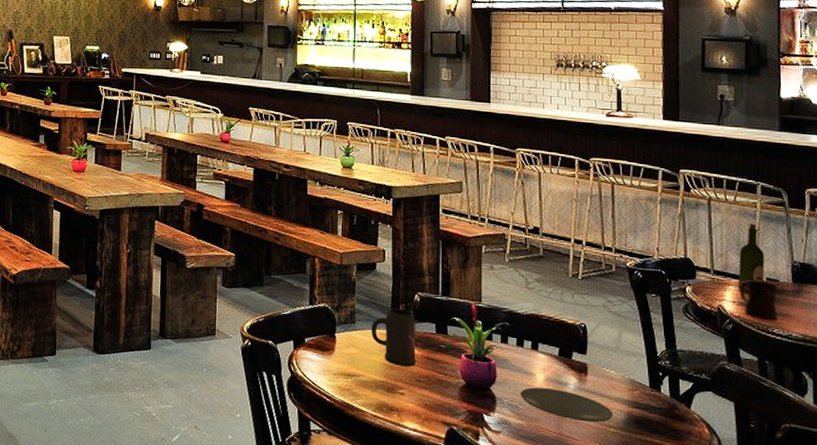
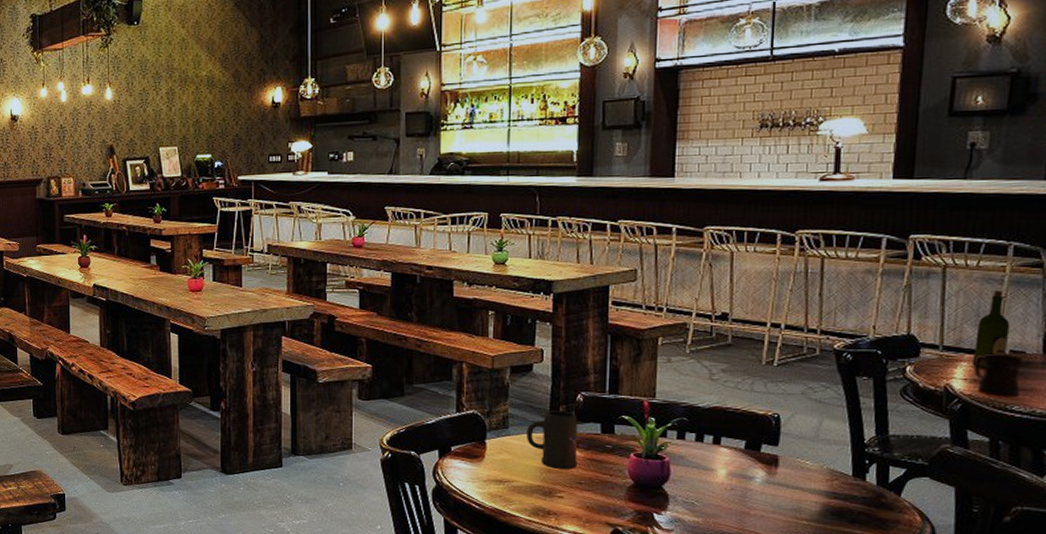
plate: present [519,387,614,423] -> none [696,483,807,516]

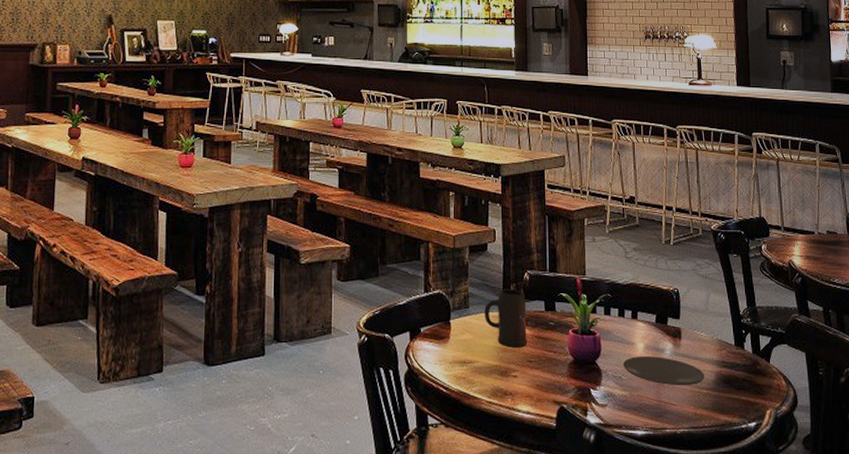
plate: none [696,483,807,516] -> present [622,356,705,386]
wine bottle: present [973,291,1011,369] -> none [803,181,825,247]
beer mug: present [973,353,1024,398] -> none [805,233,838,272]

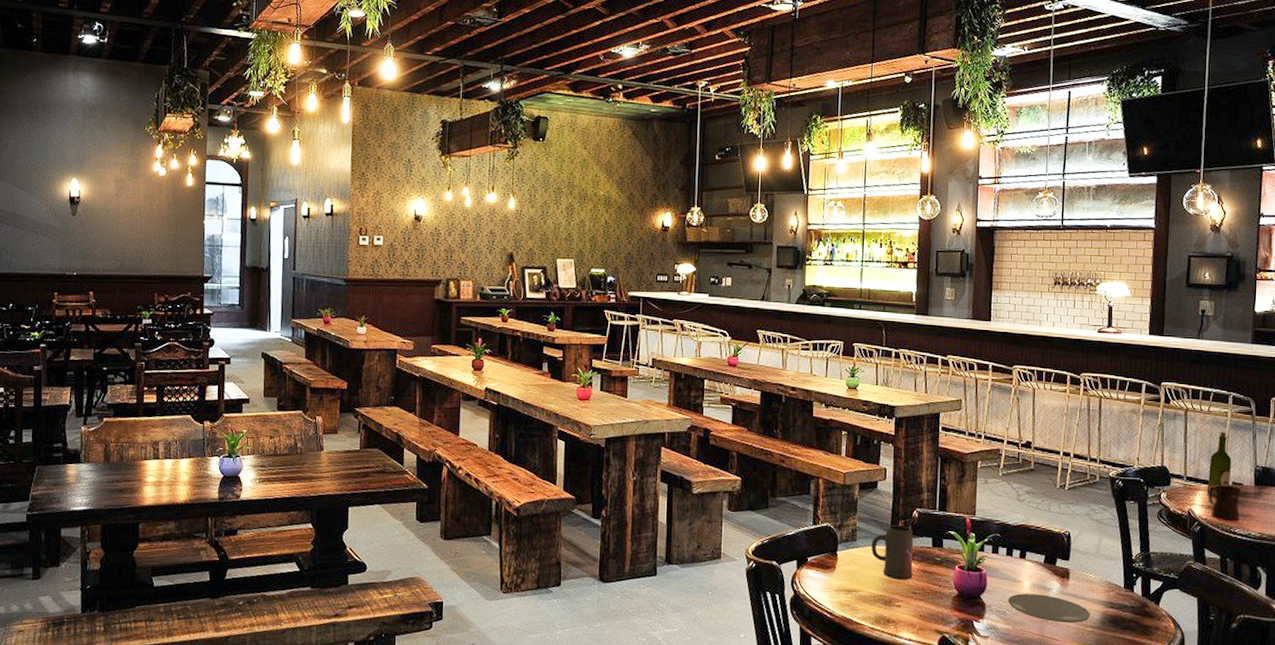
wine bottle: none [803,181,825,247] -> present [1208,432,1232,497]
beer mug: none [805,233,838,272] -> present [1207,484,1242,522]

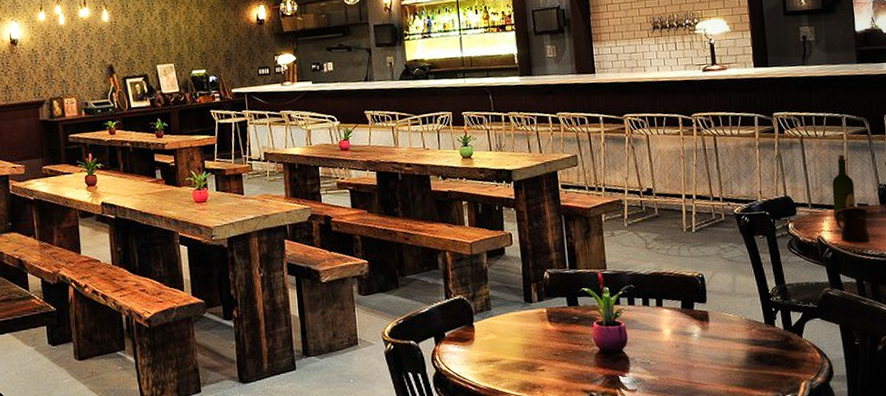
beer mug: present [871,525,914,580] -> none [507,288,552,344]
plate: present [1007,593,1091,624] -> none [650,340,736,367]

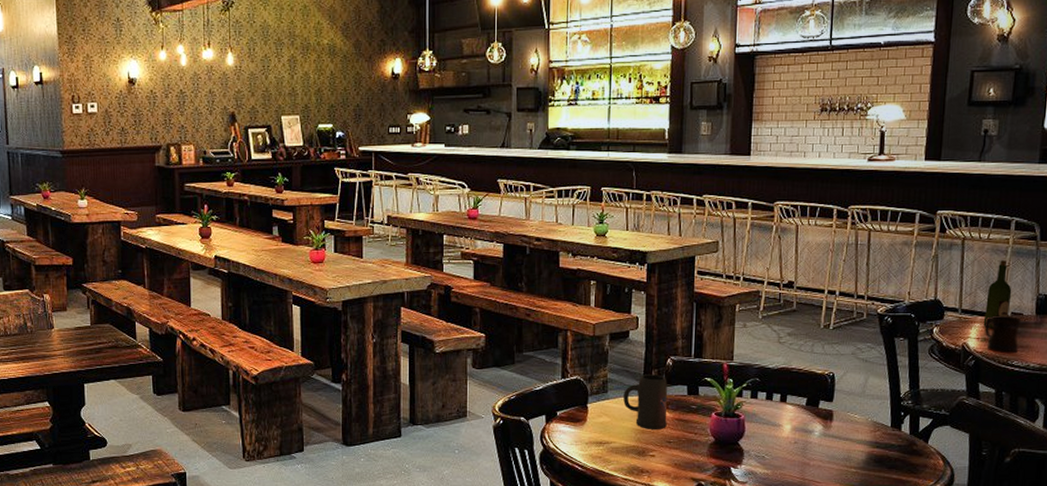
beer mug: none [507,288,552,344] -> present [623,374,668,429]

